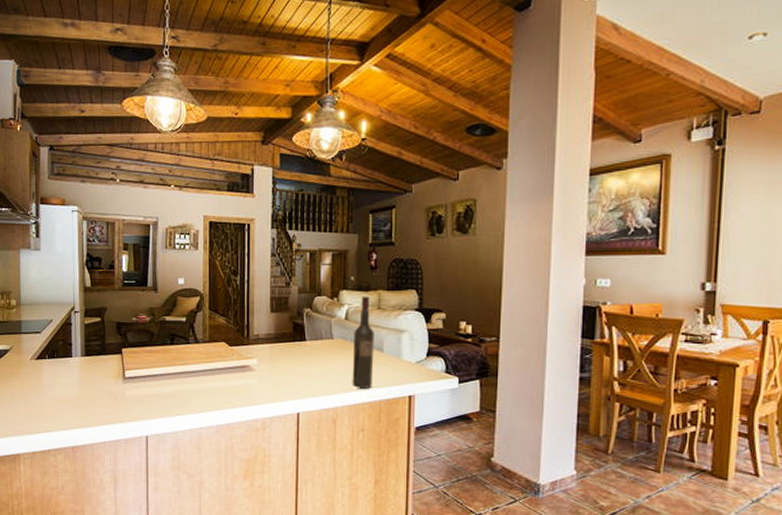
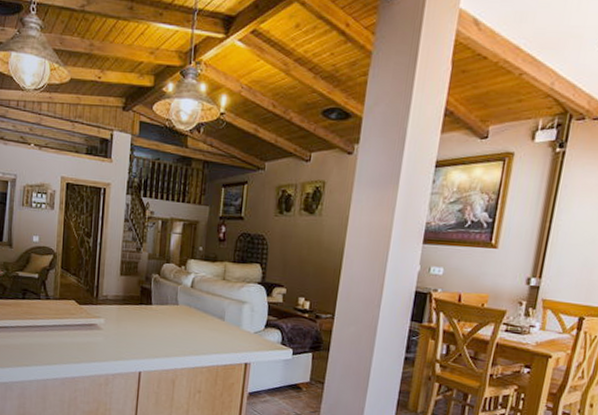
wine bottle: present [352,296,374,389] -> none [192,266,218,354]

